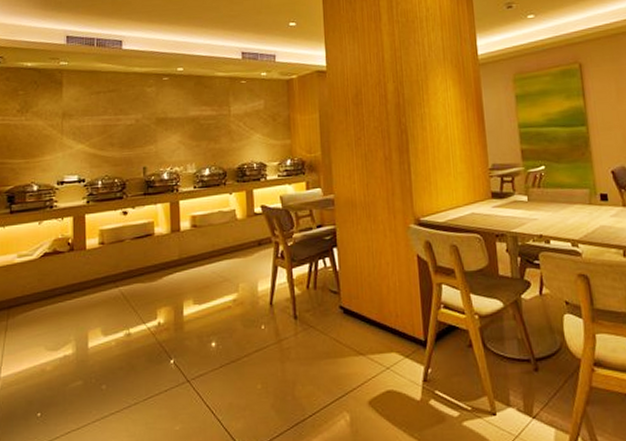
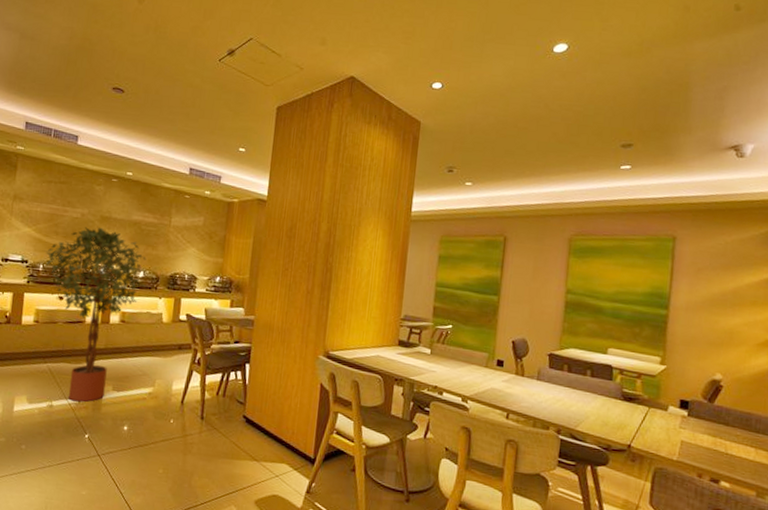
potted tree: none [101,130,213,325] -> present [44,227,146,402]

